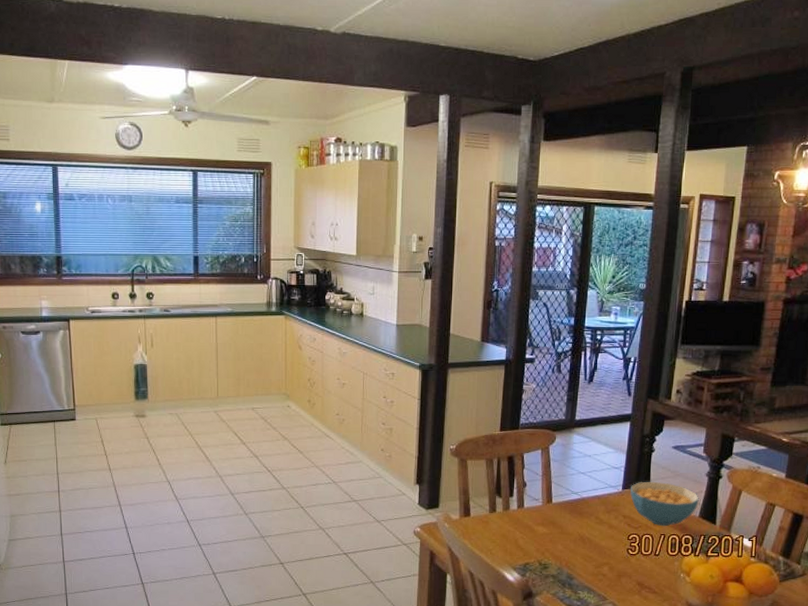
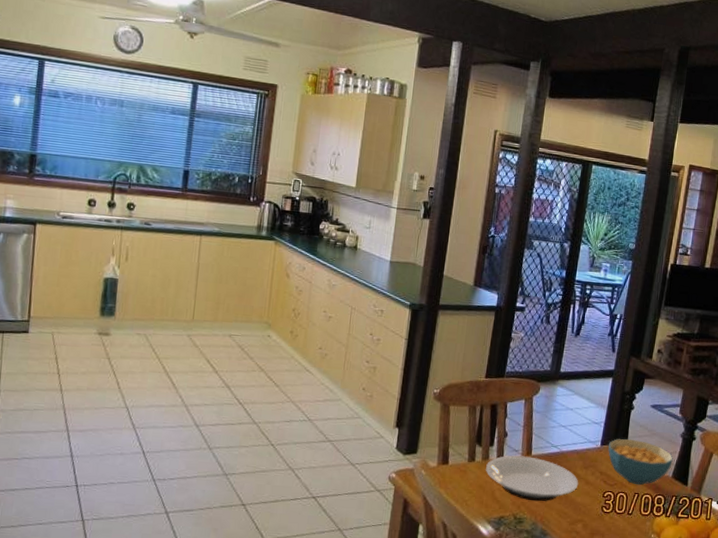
plate: none [507,504,602,547] -> present [486,455,579,502]

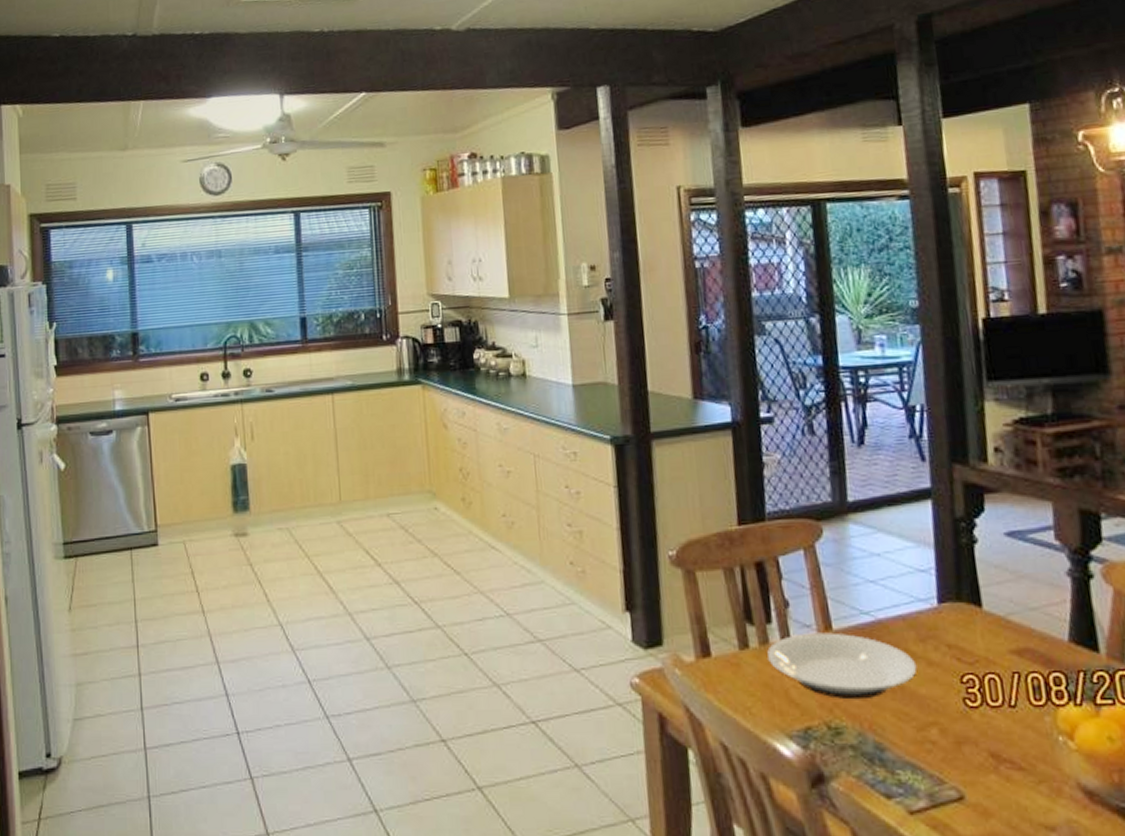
cereal bowl: present [608,438,673,485] -> none [950,588,1065,660]

